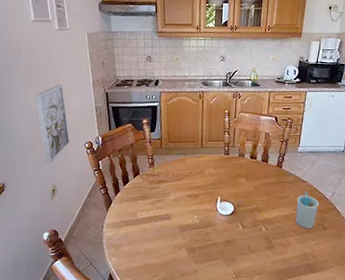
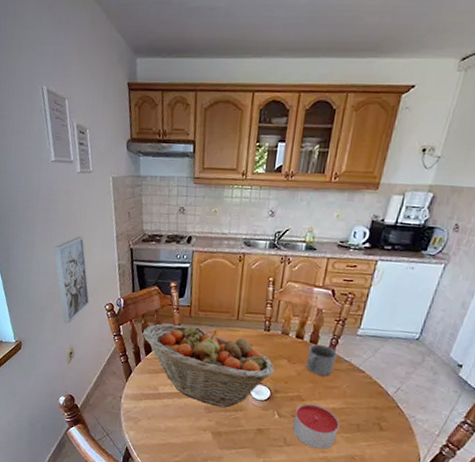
fruit basket: none [119,155,235,226] -> present [142,323,274,408]
candle: none [254,212,292,252] -> present [292,403,340,450]
mug: none [261,162,285,189] -> present [306,343,338,377]
cup: present [295,192,319,230] -> none [345,383,377,428]

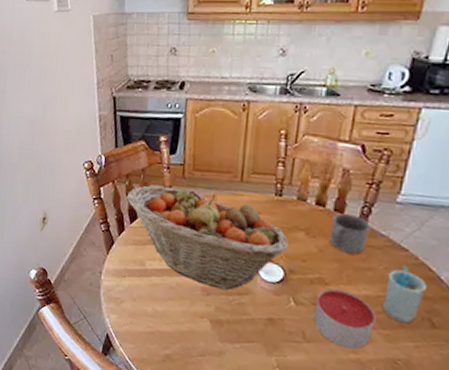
wall art: present [53,236,90,325] -> none [26,83,67,185]
cup: none [345,383,377,428] -> present [383,265,426,324]

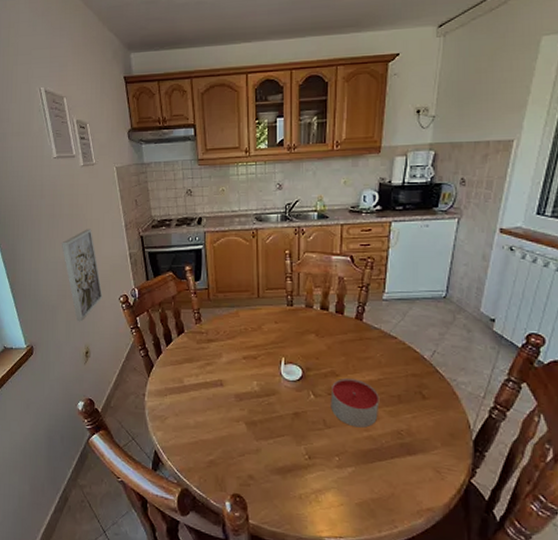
wall art: none [26,83,67,185] -> present [61,229,103,322]
fruit basket: present [126,185,289,290] -> none [160,309,303,394]
mug: present [330,212,372,255] -> none [336,313,367,348]
cup: present [383,265,426,324] -> none [384,350,414,399]

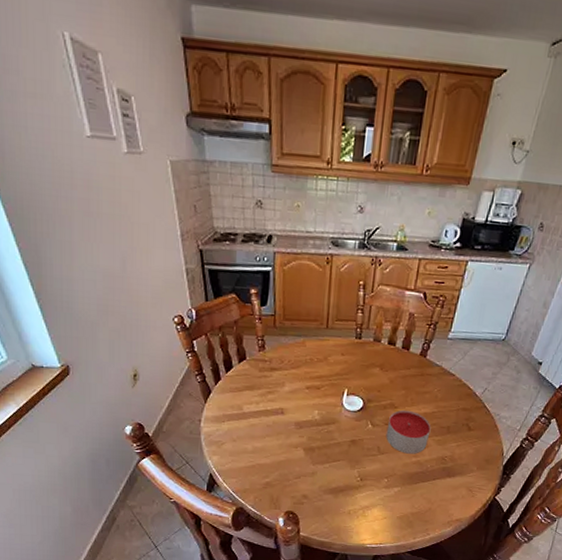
wall art: present [61,229,103,322] -> none [100,234,154,342]

